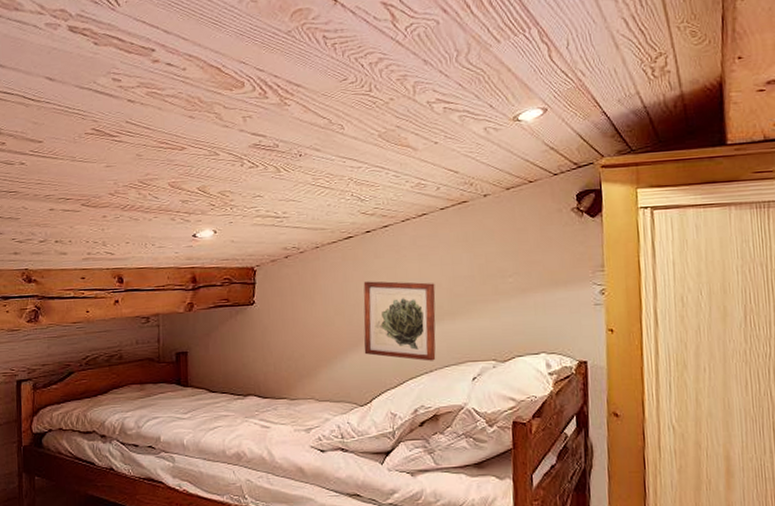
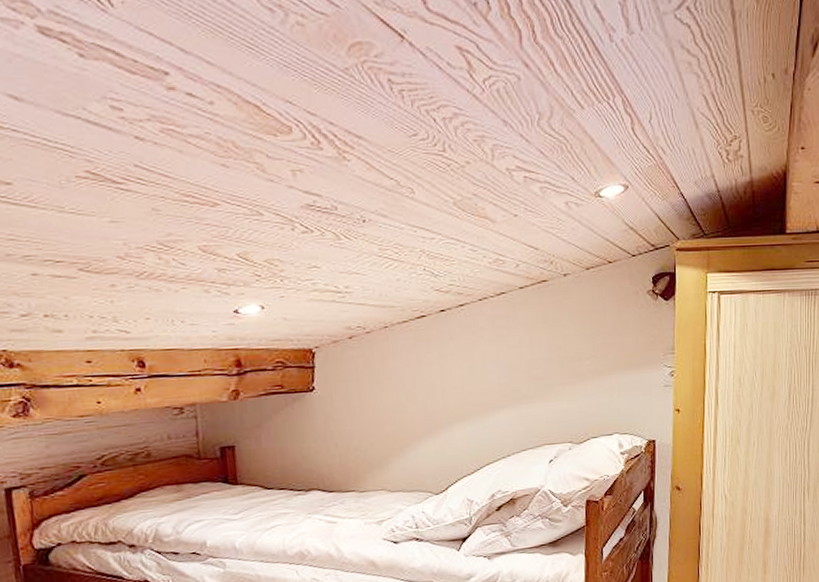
wall art: present [363,281,436,361] -> none [438,364,514,446]

